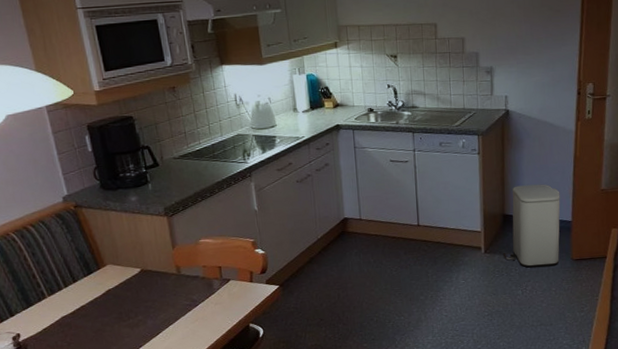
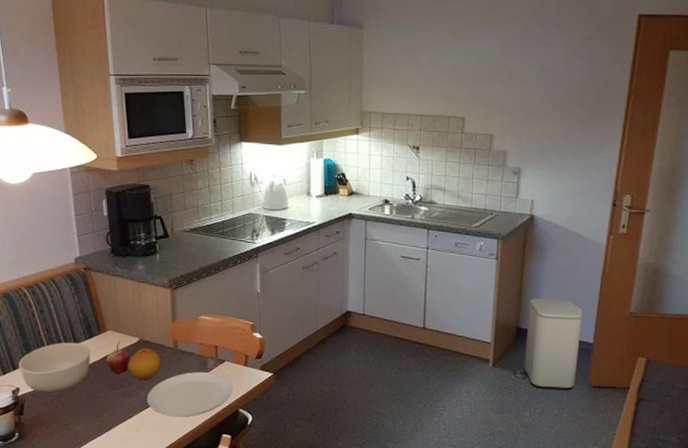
bowl: none [15,280,93,336] -> present [18,342,90,395]
fruit: none [108,273,133,307] -> present [106,341,130,375]
fruit: none [132,277,166,309] -> present [128,347,161,380]
plate: none [155,293,241,341] -> present [147,372,232,417]

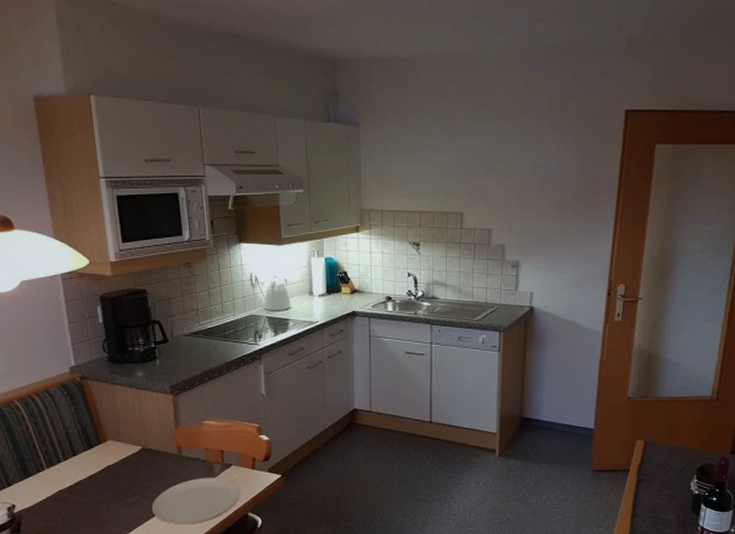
bowl: present [18,342,90,395] -> none [12,454,90,510]
fruit: present [106,341,130,375] -> none [107,450,132,485]
fruit: present [128,347,161,380] -> none [131,456,165,489]
pedal bin: present [512,298,583,390] -> none [518,387,583,475]

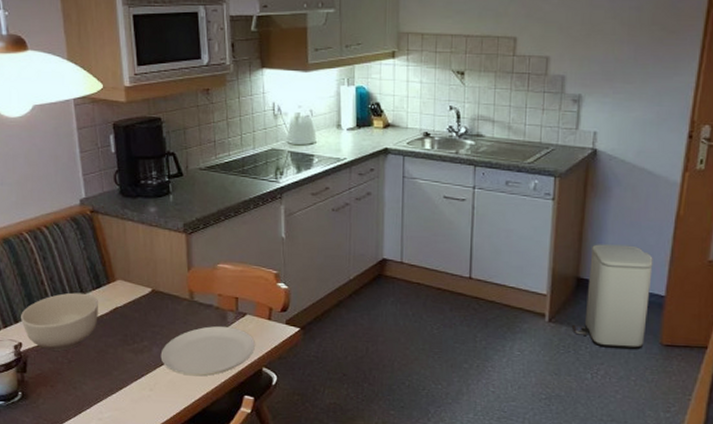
bowl: none [12,454,90,510] -> present [20,292,98,351]
pedal bin: none [518,387,583,475] -> present [571,244,653,349]

